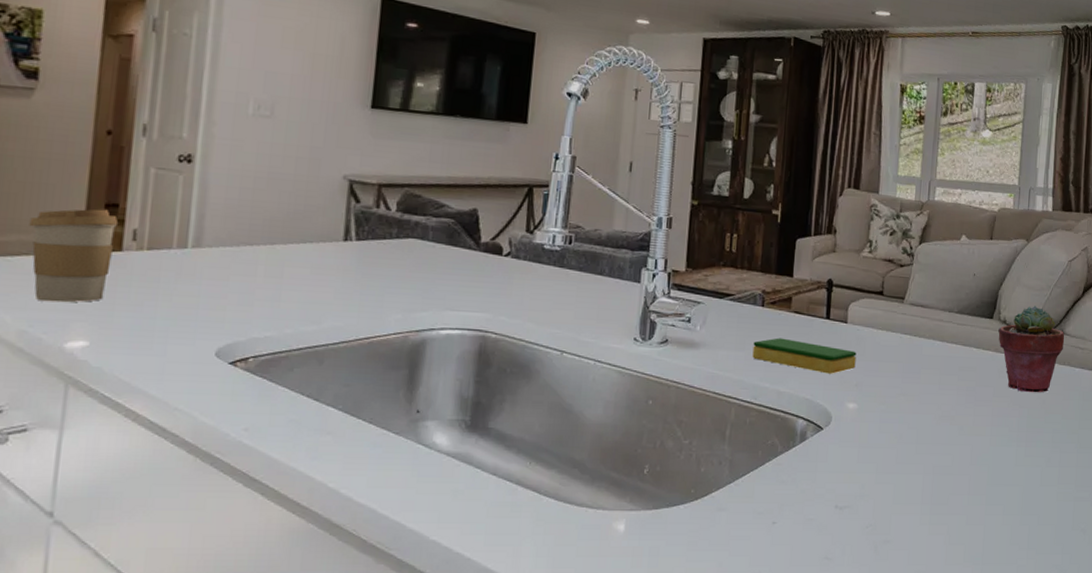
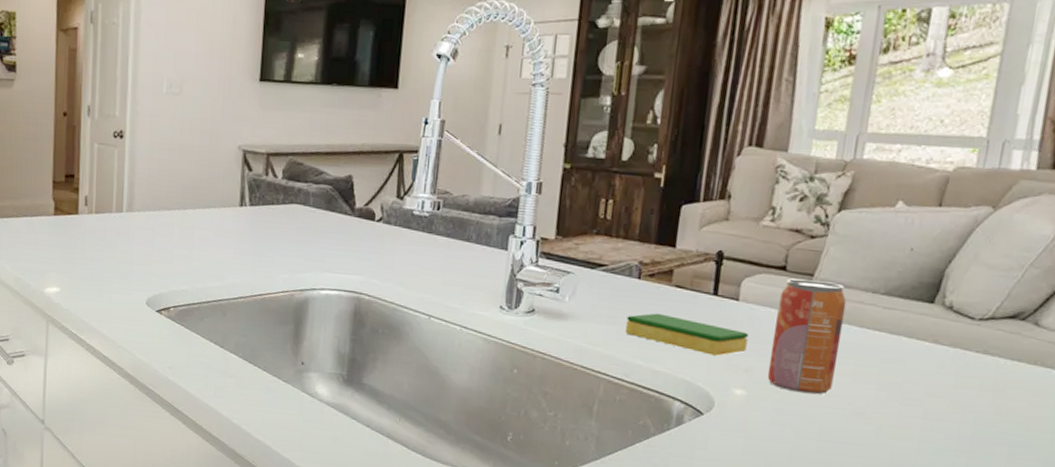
coffee cup: present [29,208,119,303] -> none [17,179,75,256]
beverage can: none [873,302,931,403] -> present [767,278,847,395]
potted succulent: present [998,306,1065,393] -> none [940,290,1040,396]

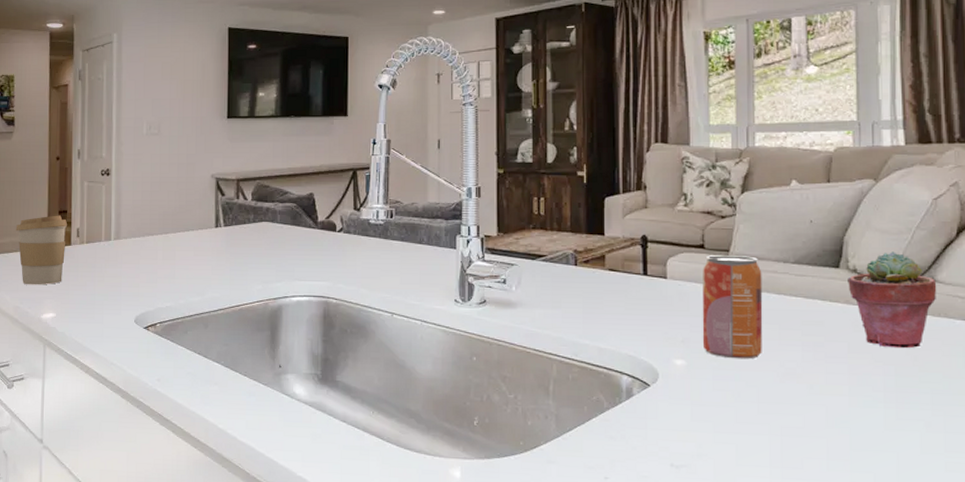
coffee cup: none [17,179,75,256] -> present [16,215,68,285]
dish sponge: present [625,313,749,356] -> none [569,295,680,330]
potted succulent: none [940,290,1040,396] -> present [848,252,937,349]

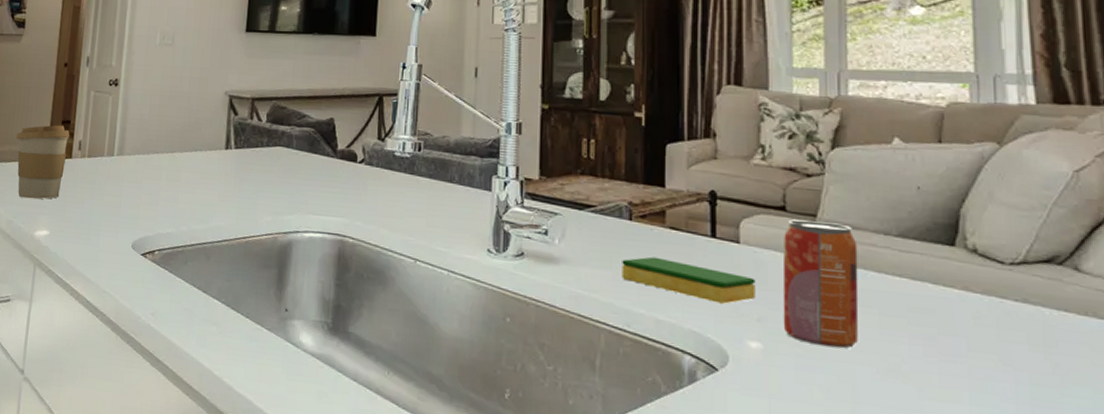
dish sponge: none [569,295,680,330] -> present [622,256,756,304]
potted succulent: present [848,252,937,349] -> none [966,231,1083,352]

